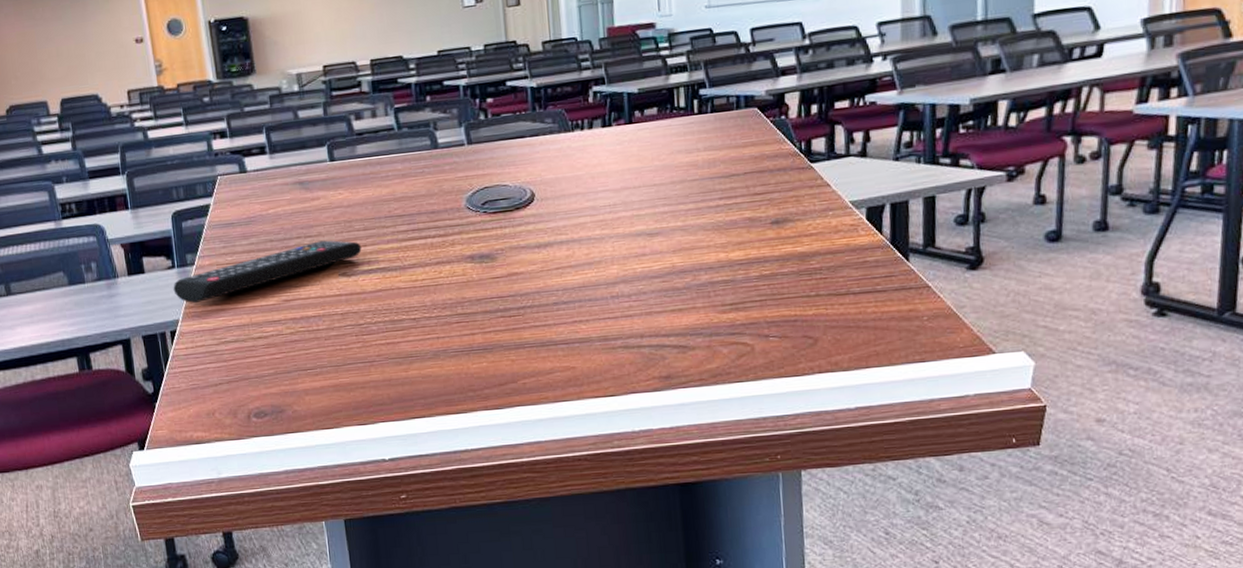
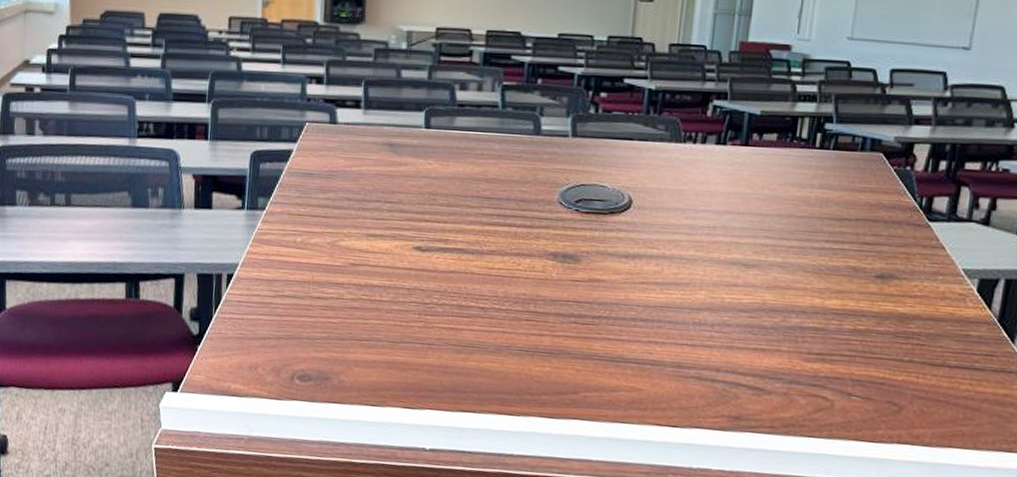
remote control: present [173,240,362,304] -> none [238,208,442,251]

